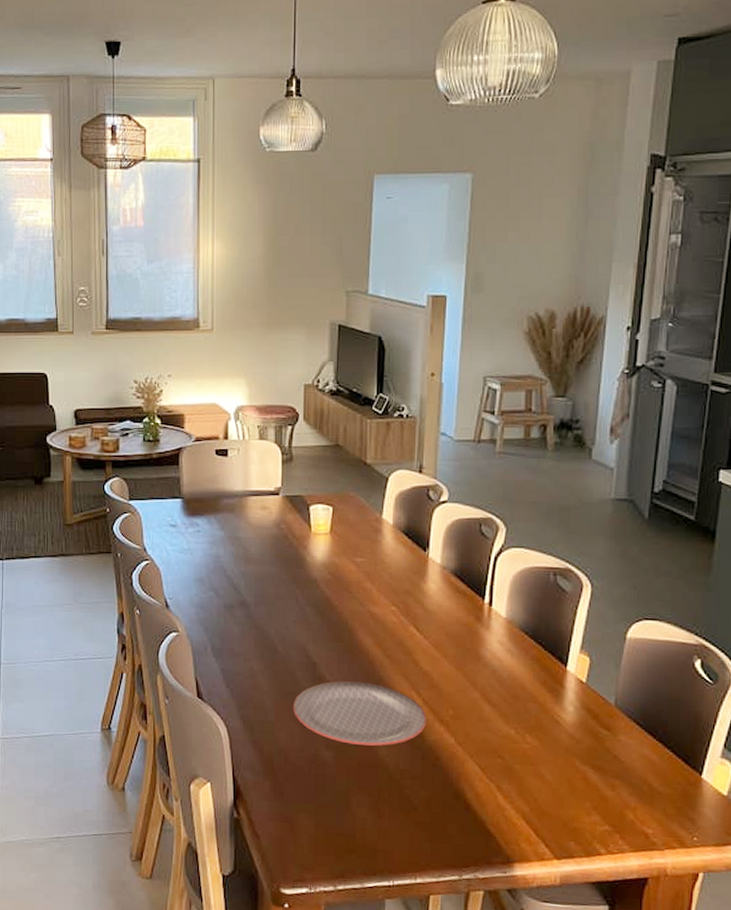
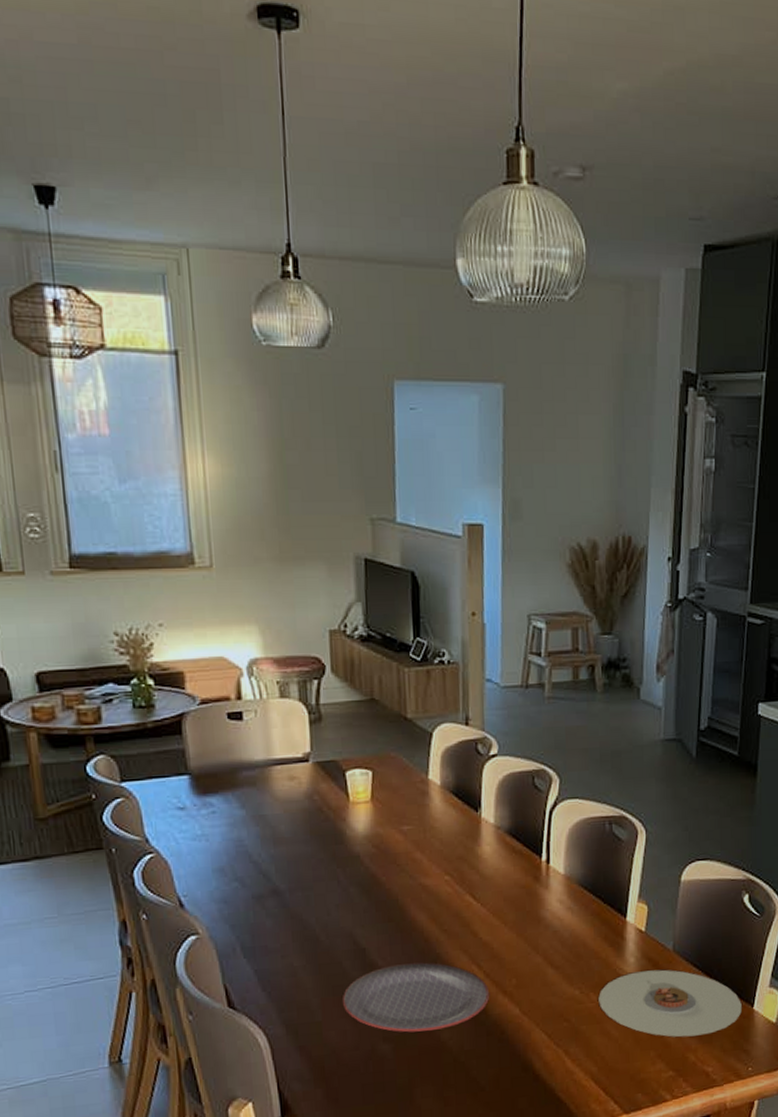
plate: none [534,721,689,796] -> present [598,969,742,1037]

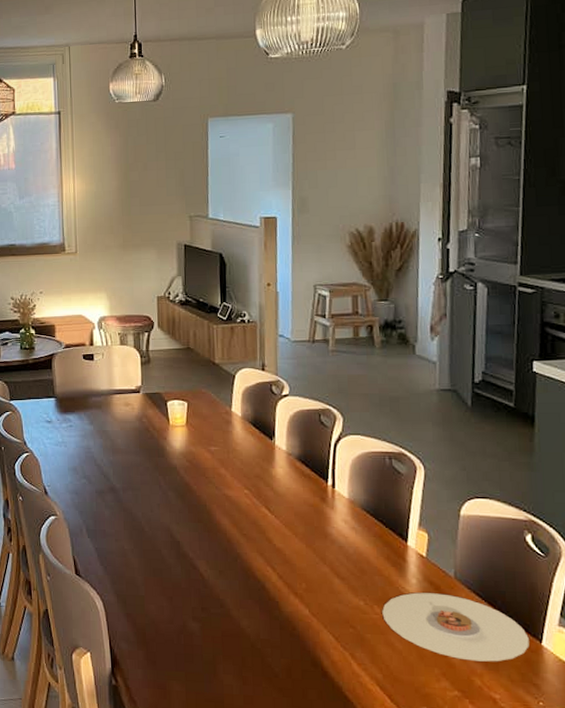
plate: present [342,962,490,1033] -> none [160,558,283,617]

